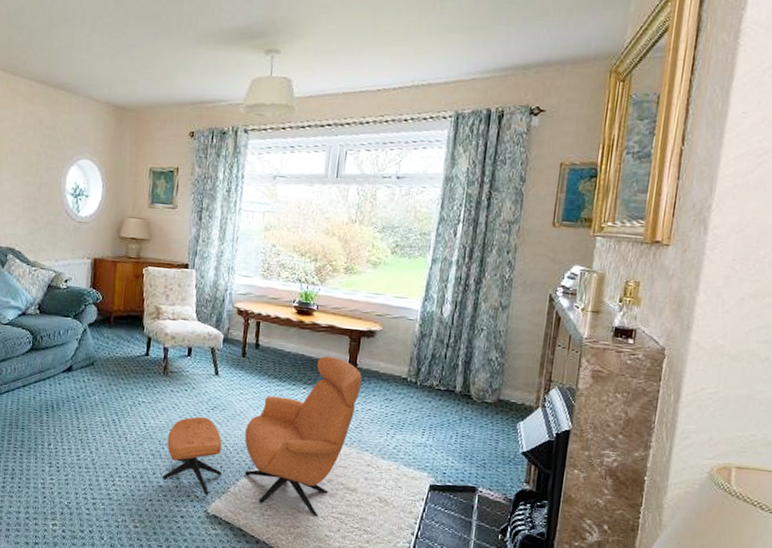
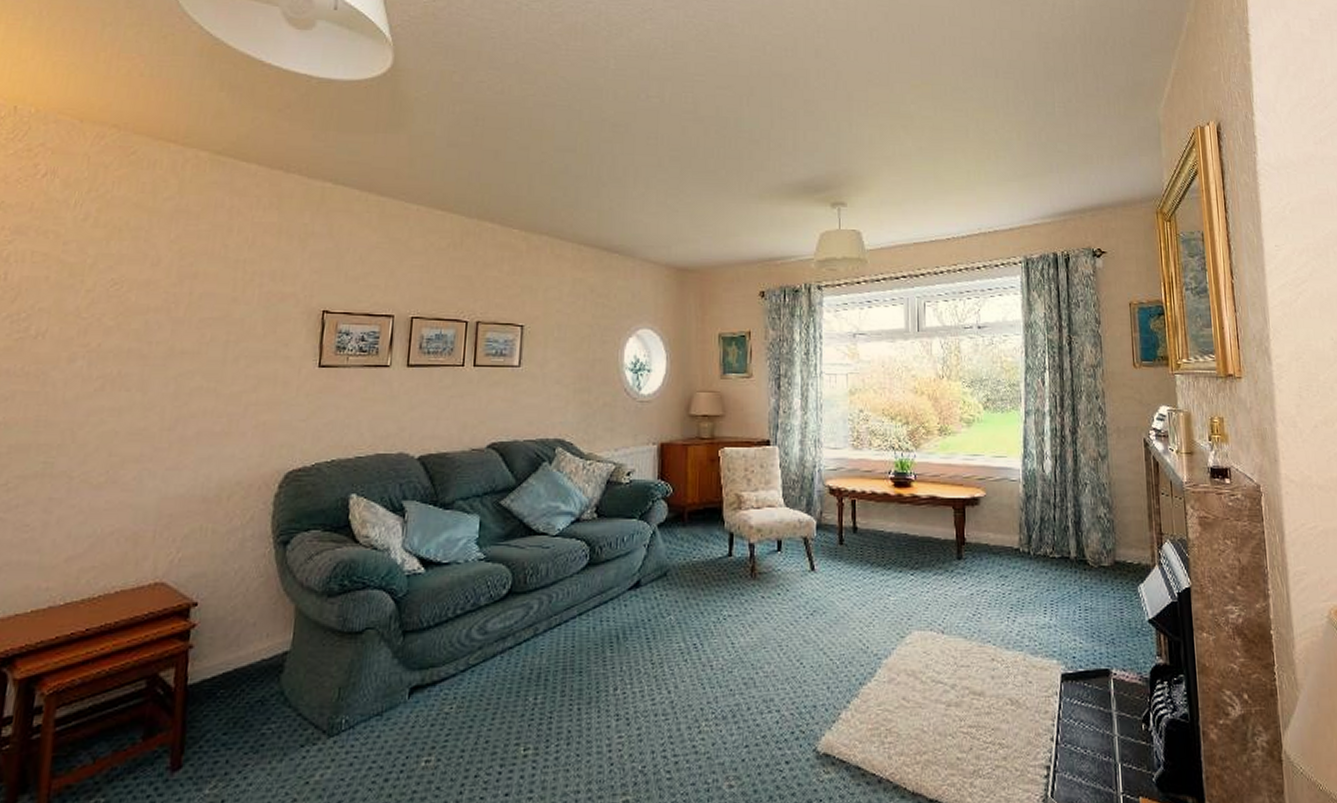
armchair: present [162,355,362,517] -> none [758,532,973,736]

